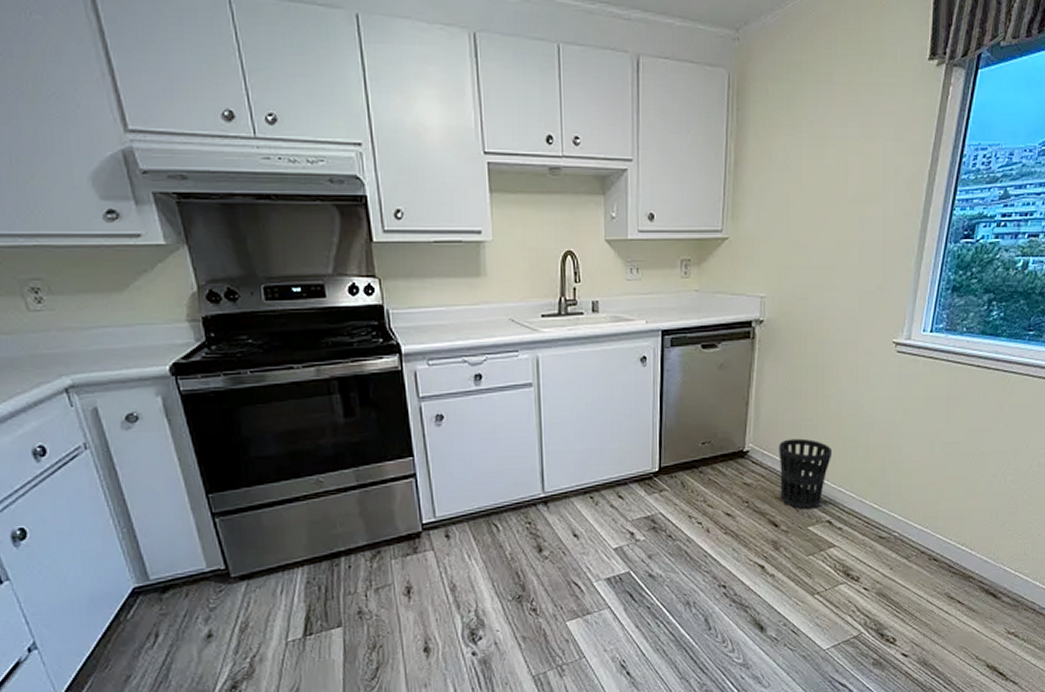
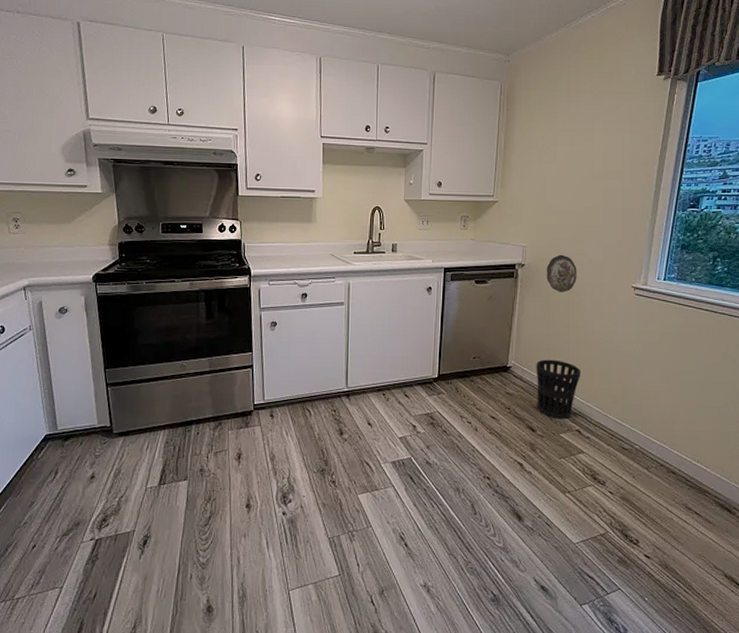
decorative plate: none [790,305,828,354] -> present [546,254,577,292]

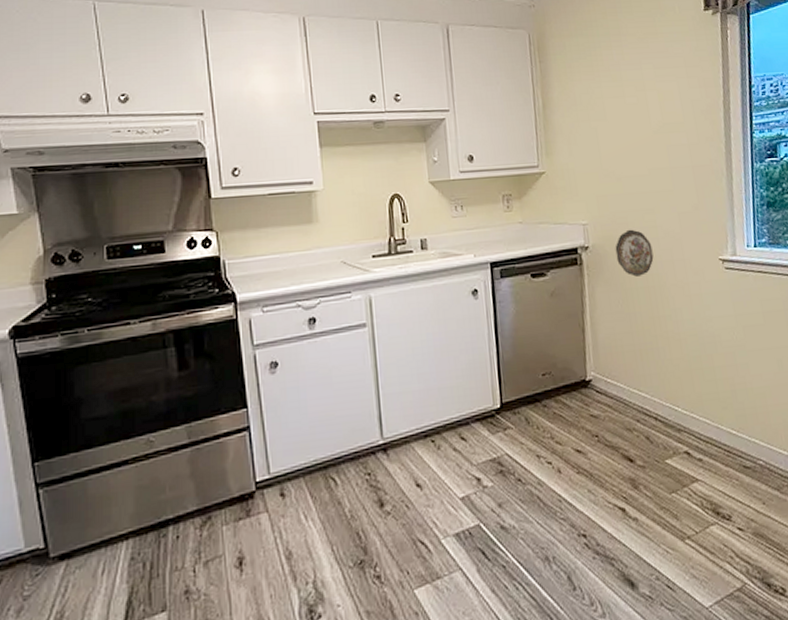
wastebasket: present [536,359,581,419] -> none [621,363,679,441]

